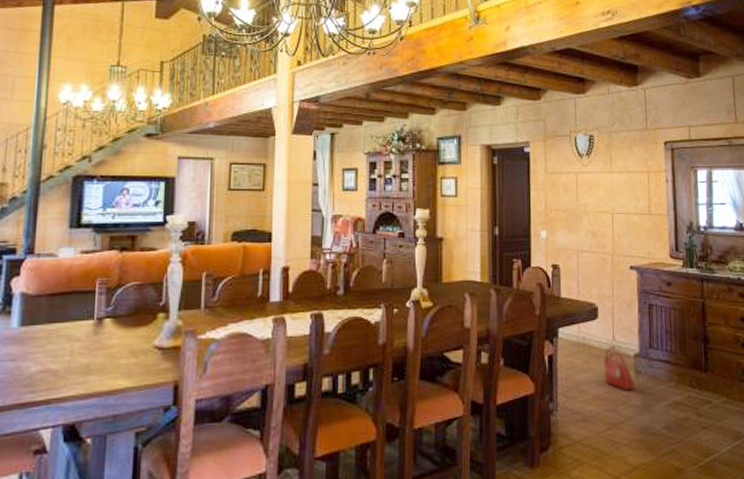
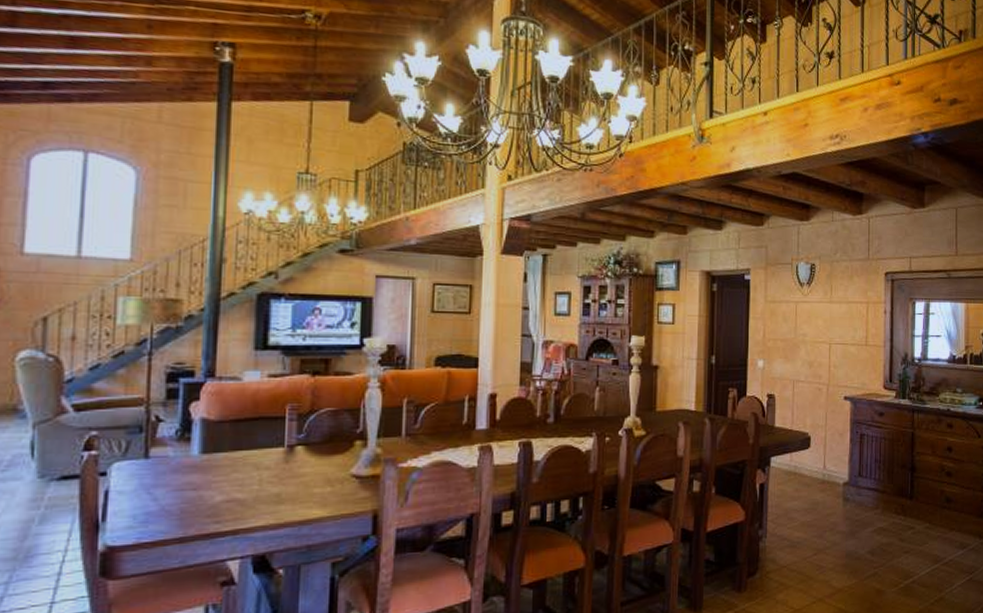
handbag: present [602,345,636,391] -> none [812,474,844,518]

